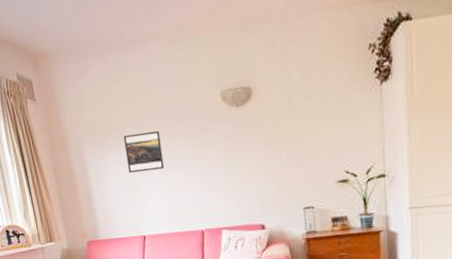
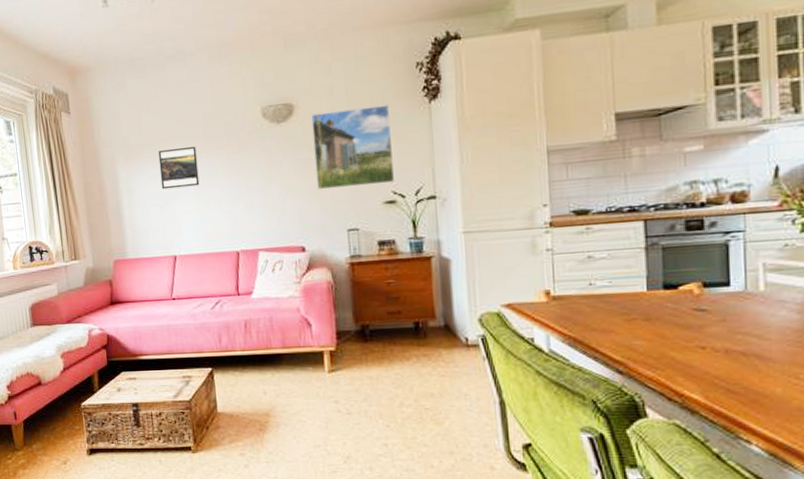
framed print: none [269,87,348,171] -> present [311,104,396,190]

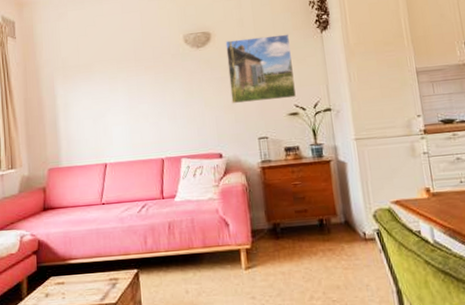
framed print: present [158,147,200,190] -> none [93,67,130,104]

